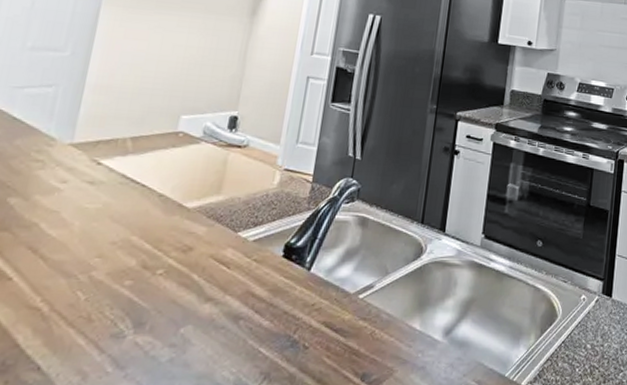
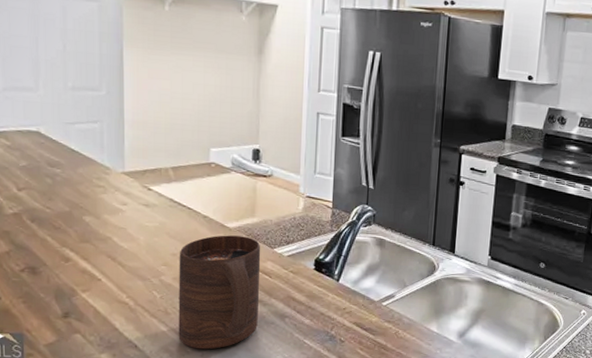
cup: none [98,217,222,368] -> present [178,235,261,350]

